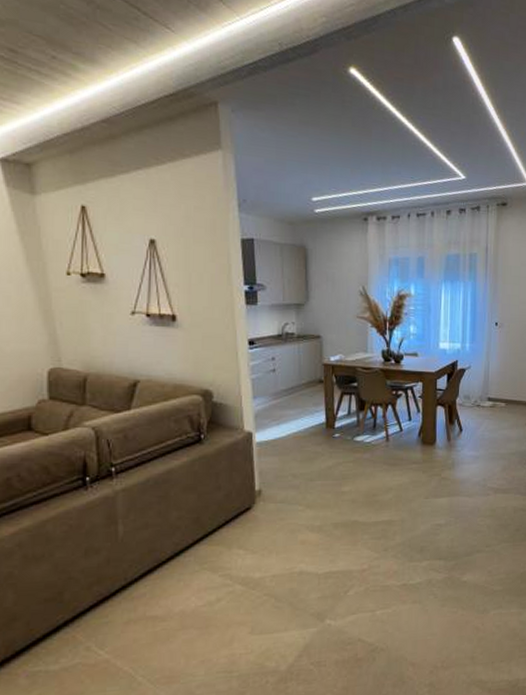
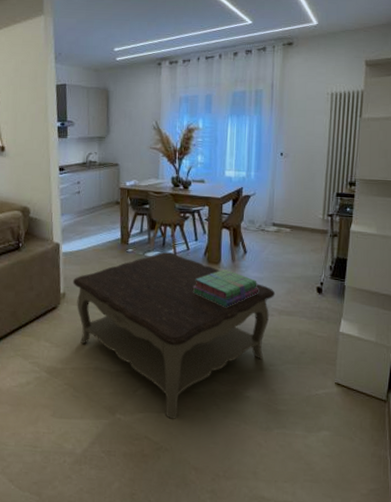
coffee table: none [269,434,491,616] -> present [72,251,276,419]
stack of books: none [408,449,474,490] -> present [193,269,258,307]

